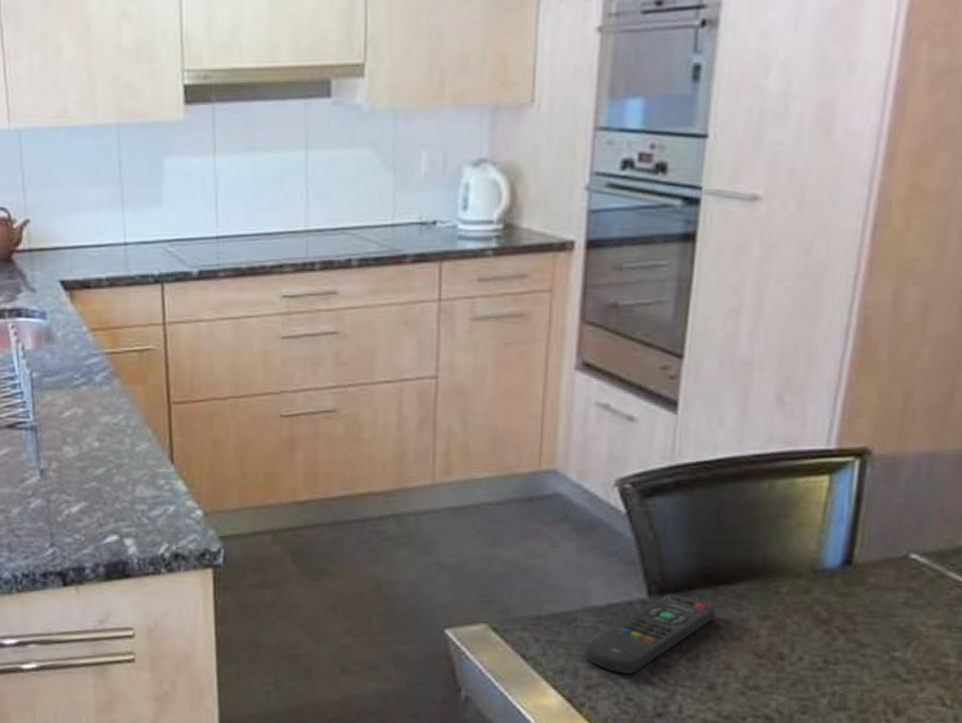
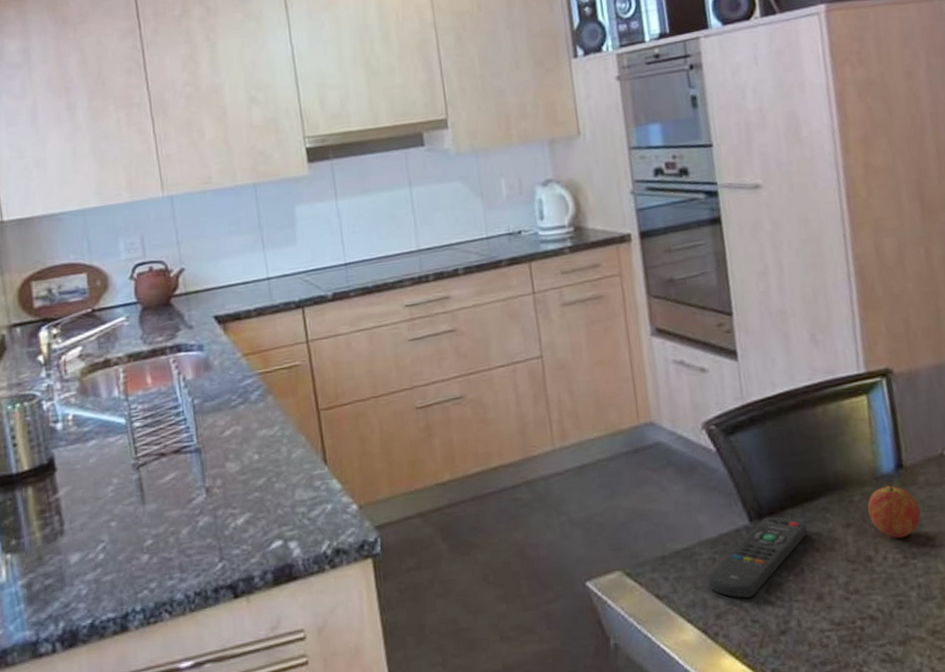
fruit: none [794,577,860,641] -> present [867,482,921,539]

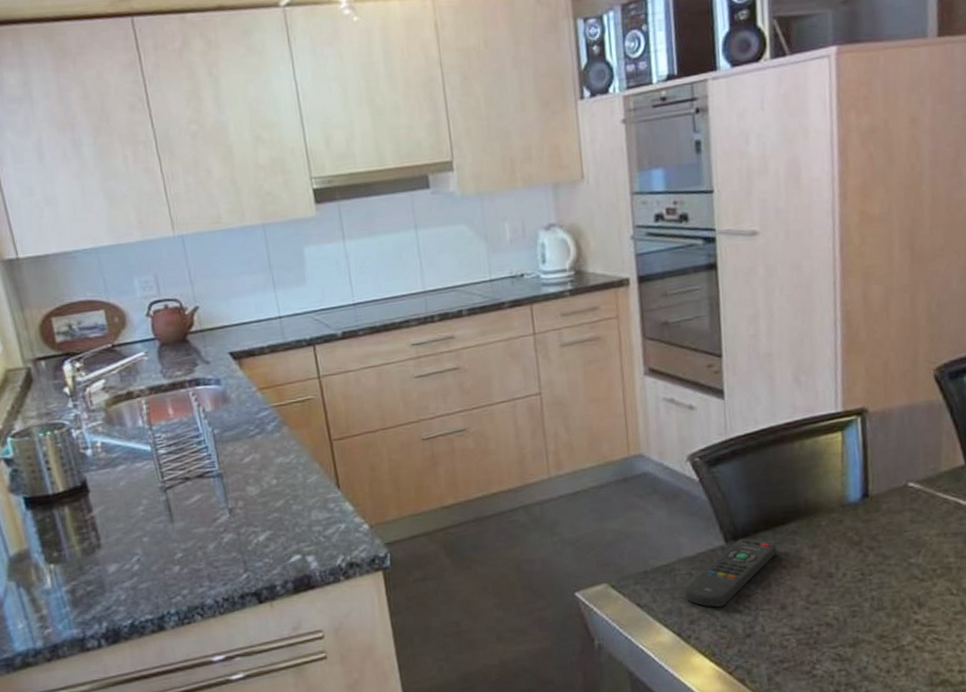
fruit: present [867,482,921,539] -> none [833,509,881,558]

